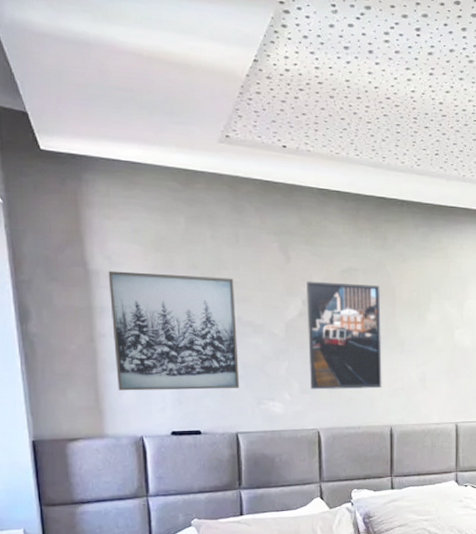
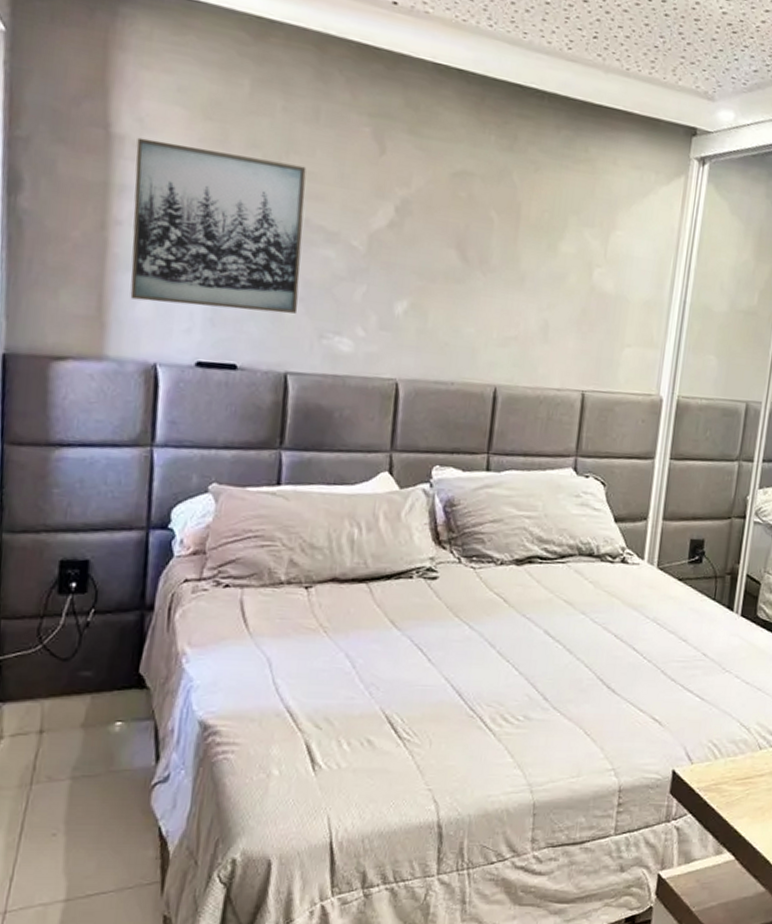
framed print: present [307,281,382,390] -> none [393,182,501,334]

